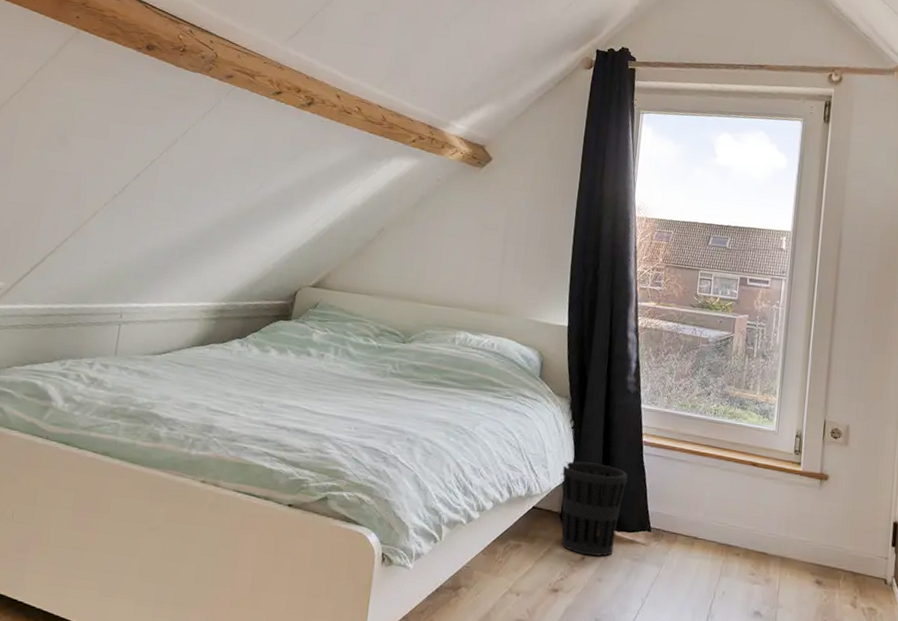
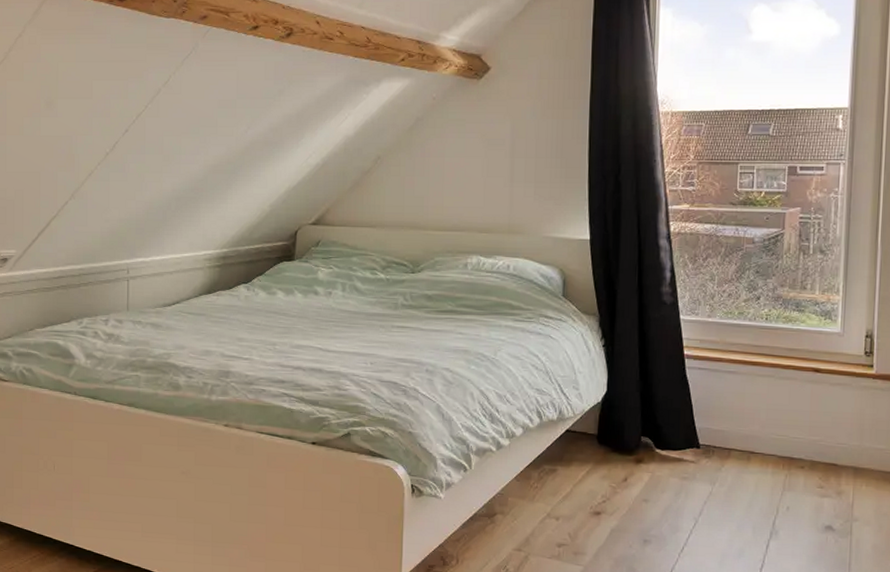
wastebasket: present [560,461,628,557] -> none [594,380,670,477]

